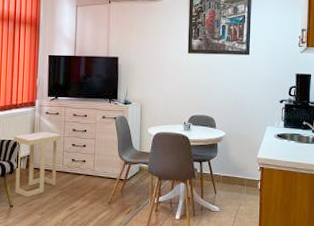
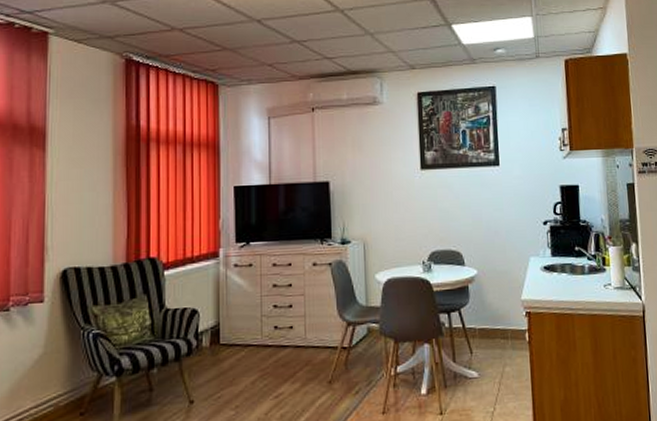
side table: present [14,131,61,197] -> none [190,291,258,387]

